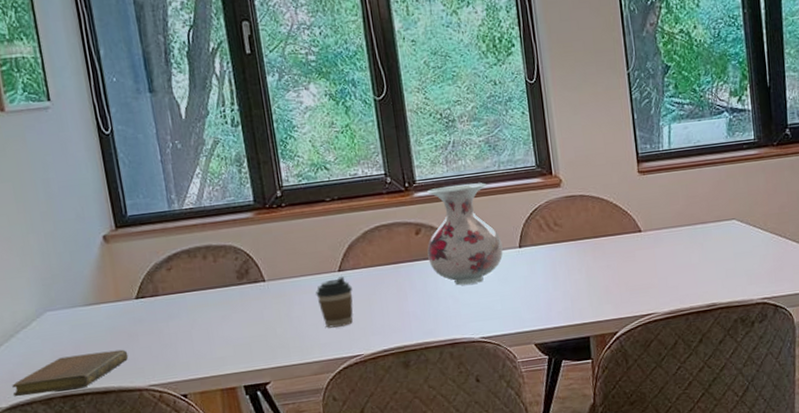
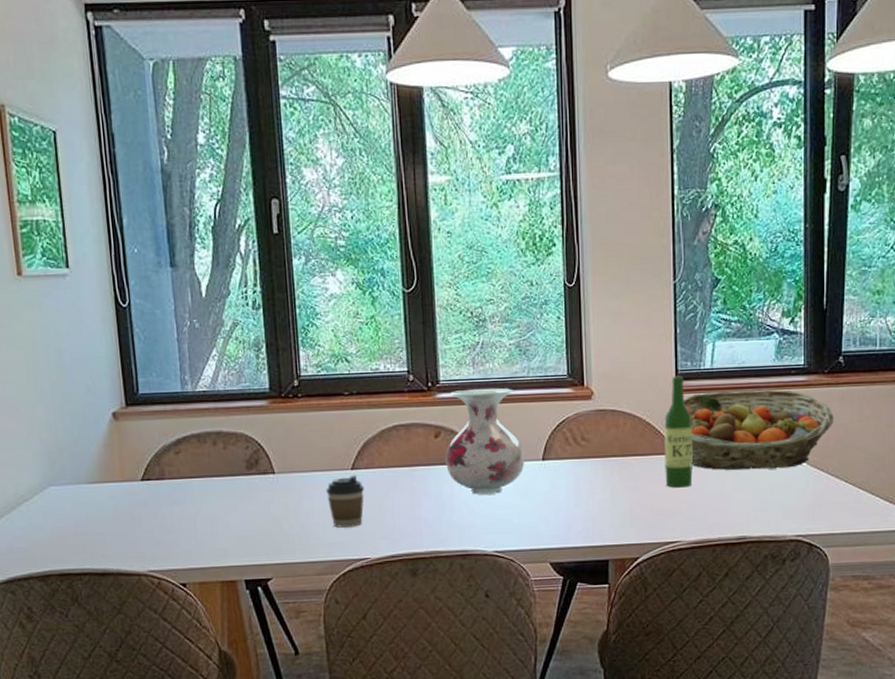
notebook: present [12,349,129,397] -> none [10,531,130,571]
fruit basket: none [629,164,786,244] -> present [664,389,834,470]
wine bottle: none [630,158,661,264] -> present [664,375,693,488]

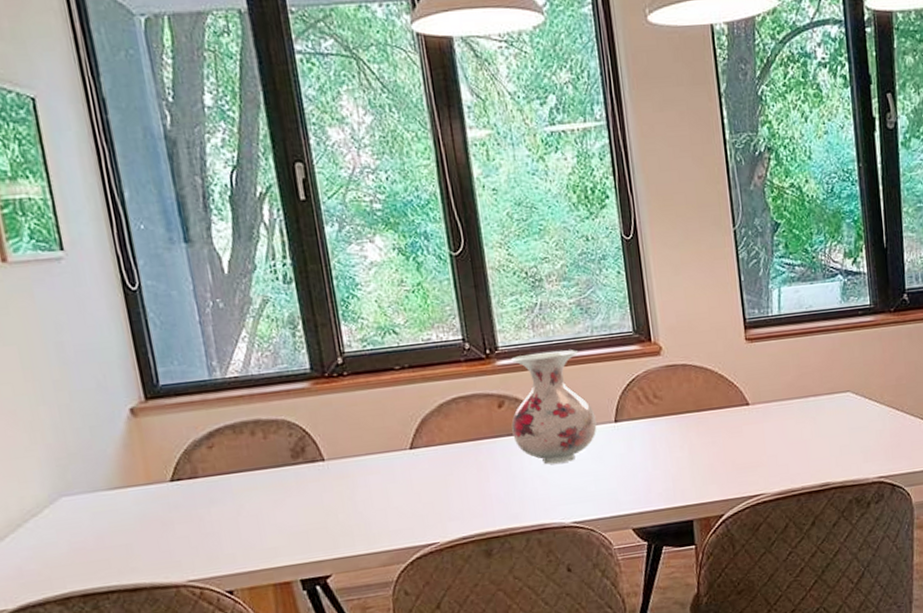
coffee cup: present [326,475,365,528] -> none [384,455,428,513]
wine bottle: present [664,375,693,488] -> none [737,324,771,440]
fruit basket: present [664,389,834,470] -> none [736,331,904,418]

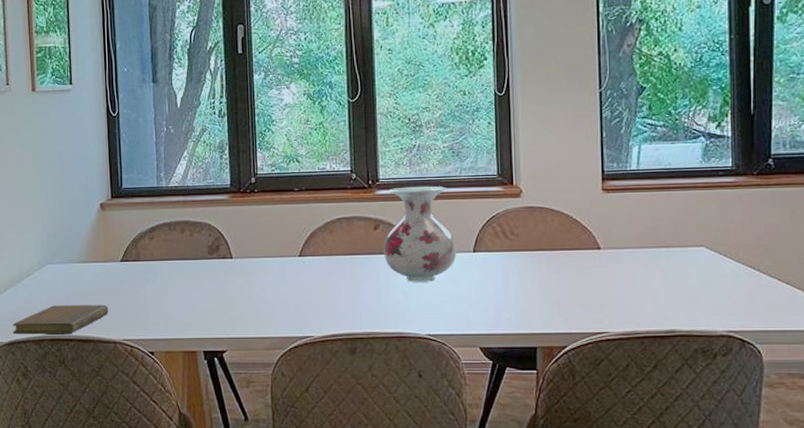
notebook: none [20,539,163,597] -> present [12,305,109,335]

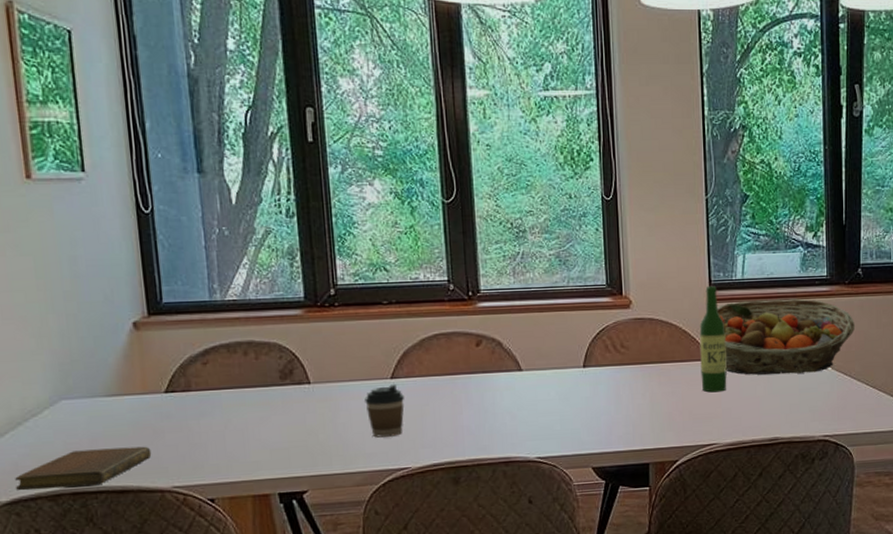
coffee cup: none [276,261,311,308] -> present [365,384,405,438]
vase: present [383,186,457,282] -> none [487,297,566,402]
wine bottle: none [591,176,620,281] -> present [699,285,727,393]
fruit basket: none [591,189,764,266] -> present [699,298,855,375]

